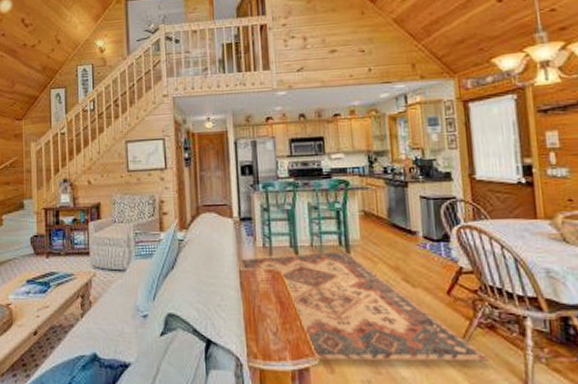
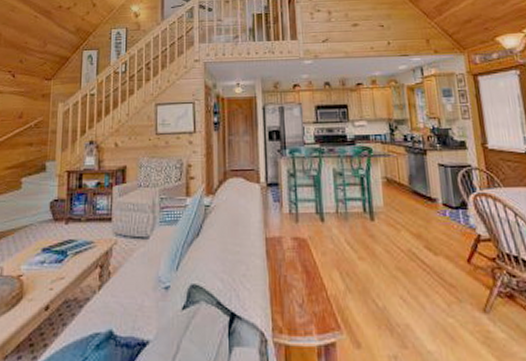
rug: present [240,252,489,362] -> none [266,219,511,335]

